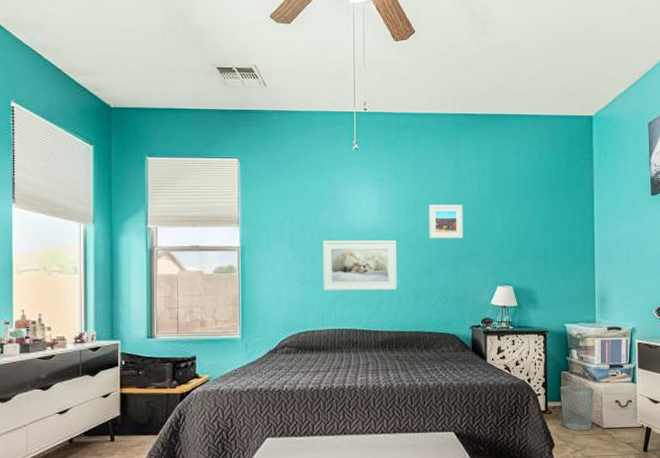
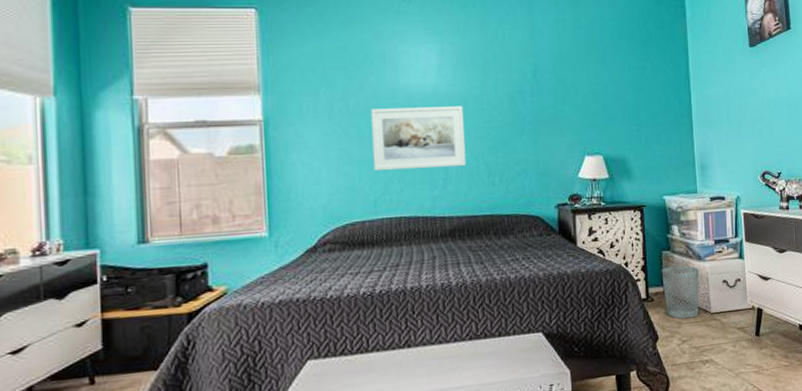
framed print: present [429,204,463,239] -> none [500,61,543,103]

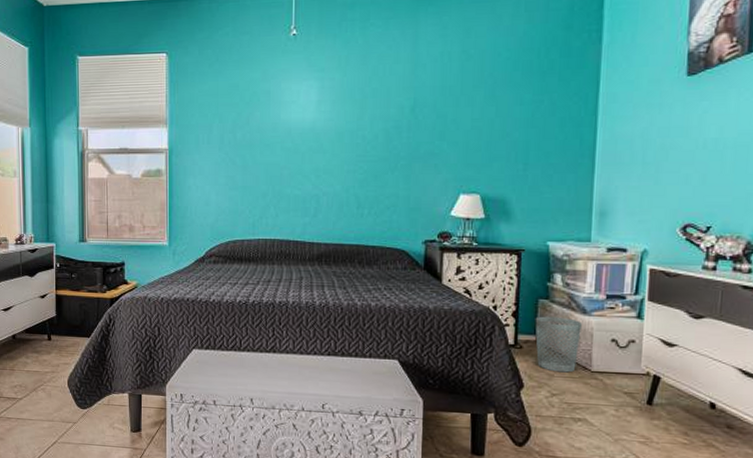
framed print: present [370,106,466,172] -> none [254,140,338,198]

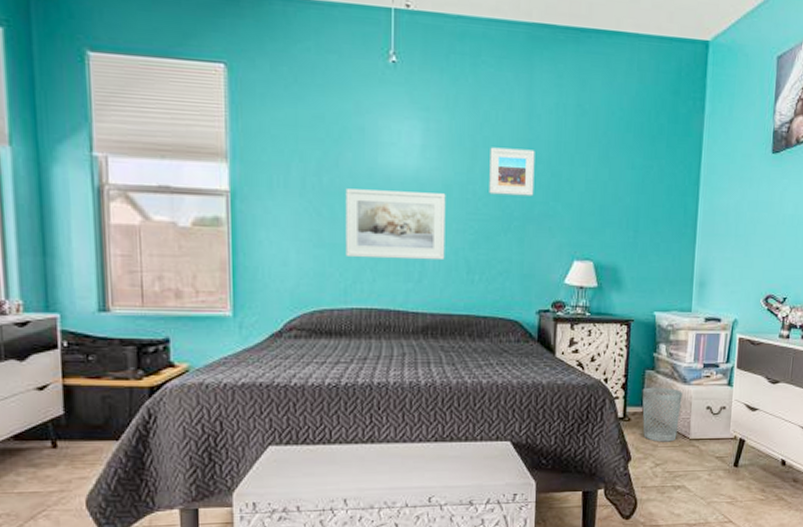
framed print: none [254,140,338,198] -> present [345,188,446,261]
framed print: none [377,96,421,138] -> present [489,147,535,196]

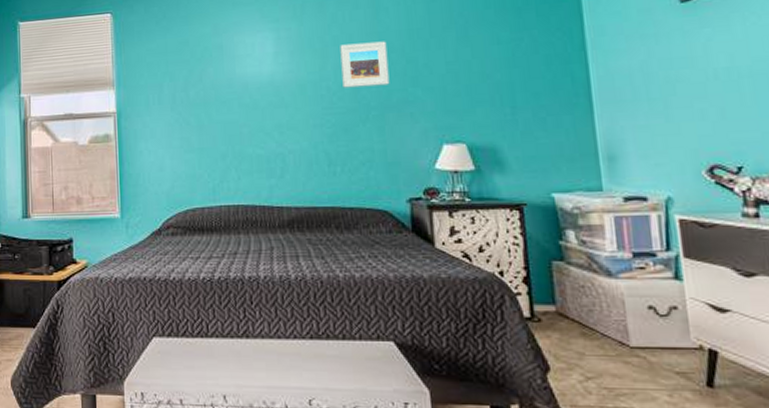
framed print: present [345,188,446,261] -> none [209,93,305,160]
wastebasket: present [642,387,682,442] -> none [551,281,611,350]

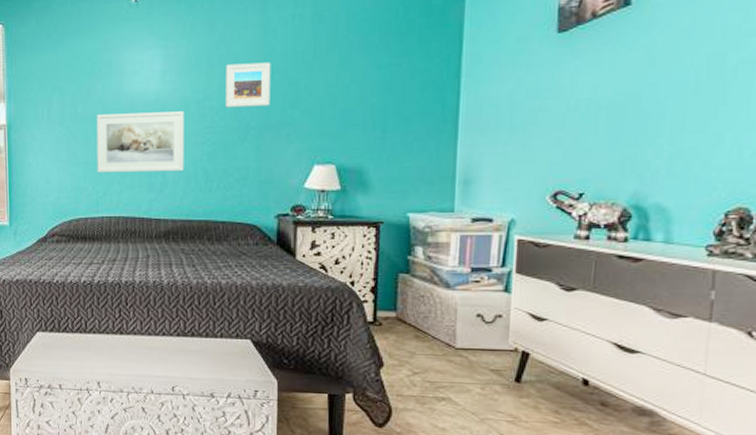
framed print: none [209,93,305,160] -> present [96,111,184,173]

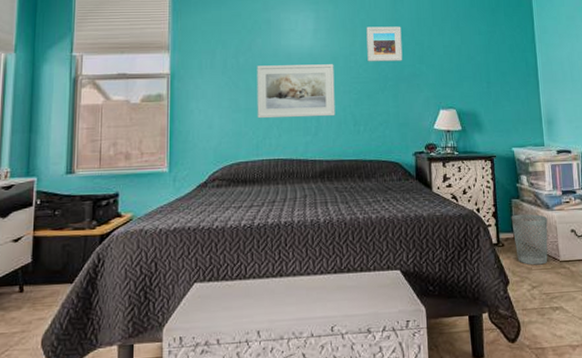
wastebasket: none [395,291,445,350] -> present [511,213,548,265]

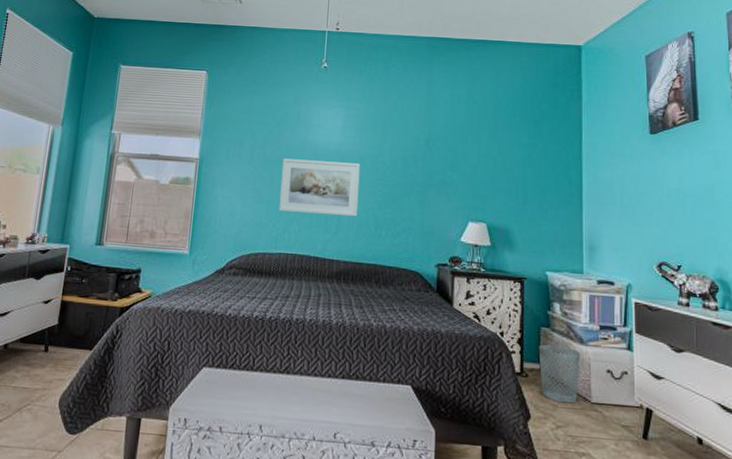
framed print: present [366,26,403,62] -> none [395,128,434,167]

